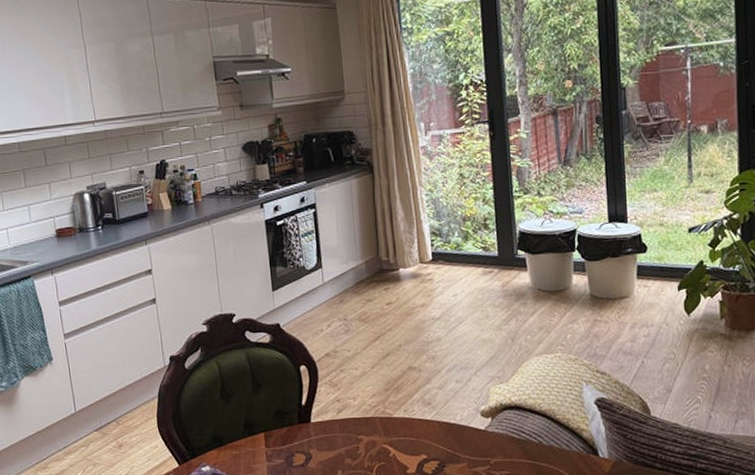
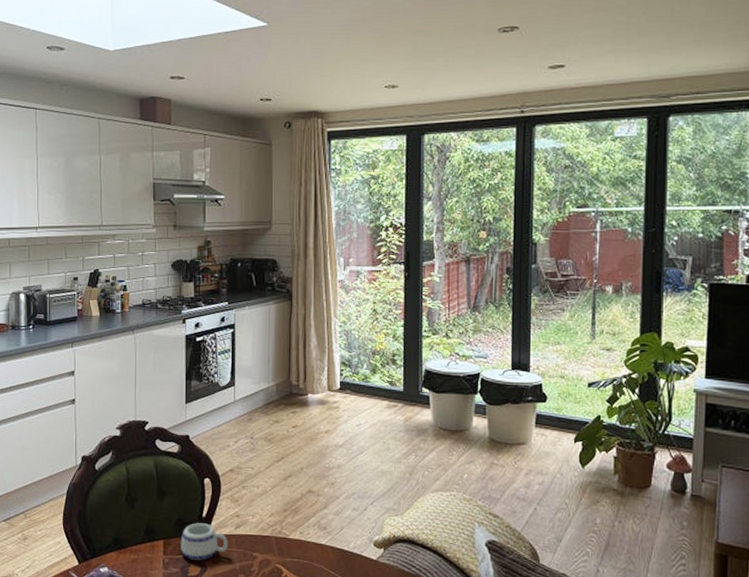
mug: none [282,411,332,449] -> present [180,523,228,560]

